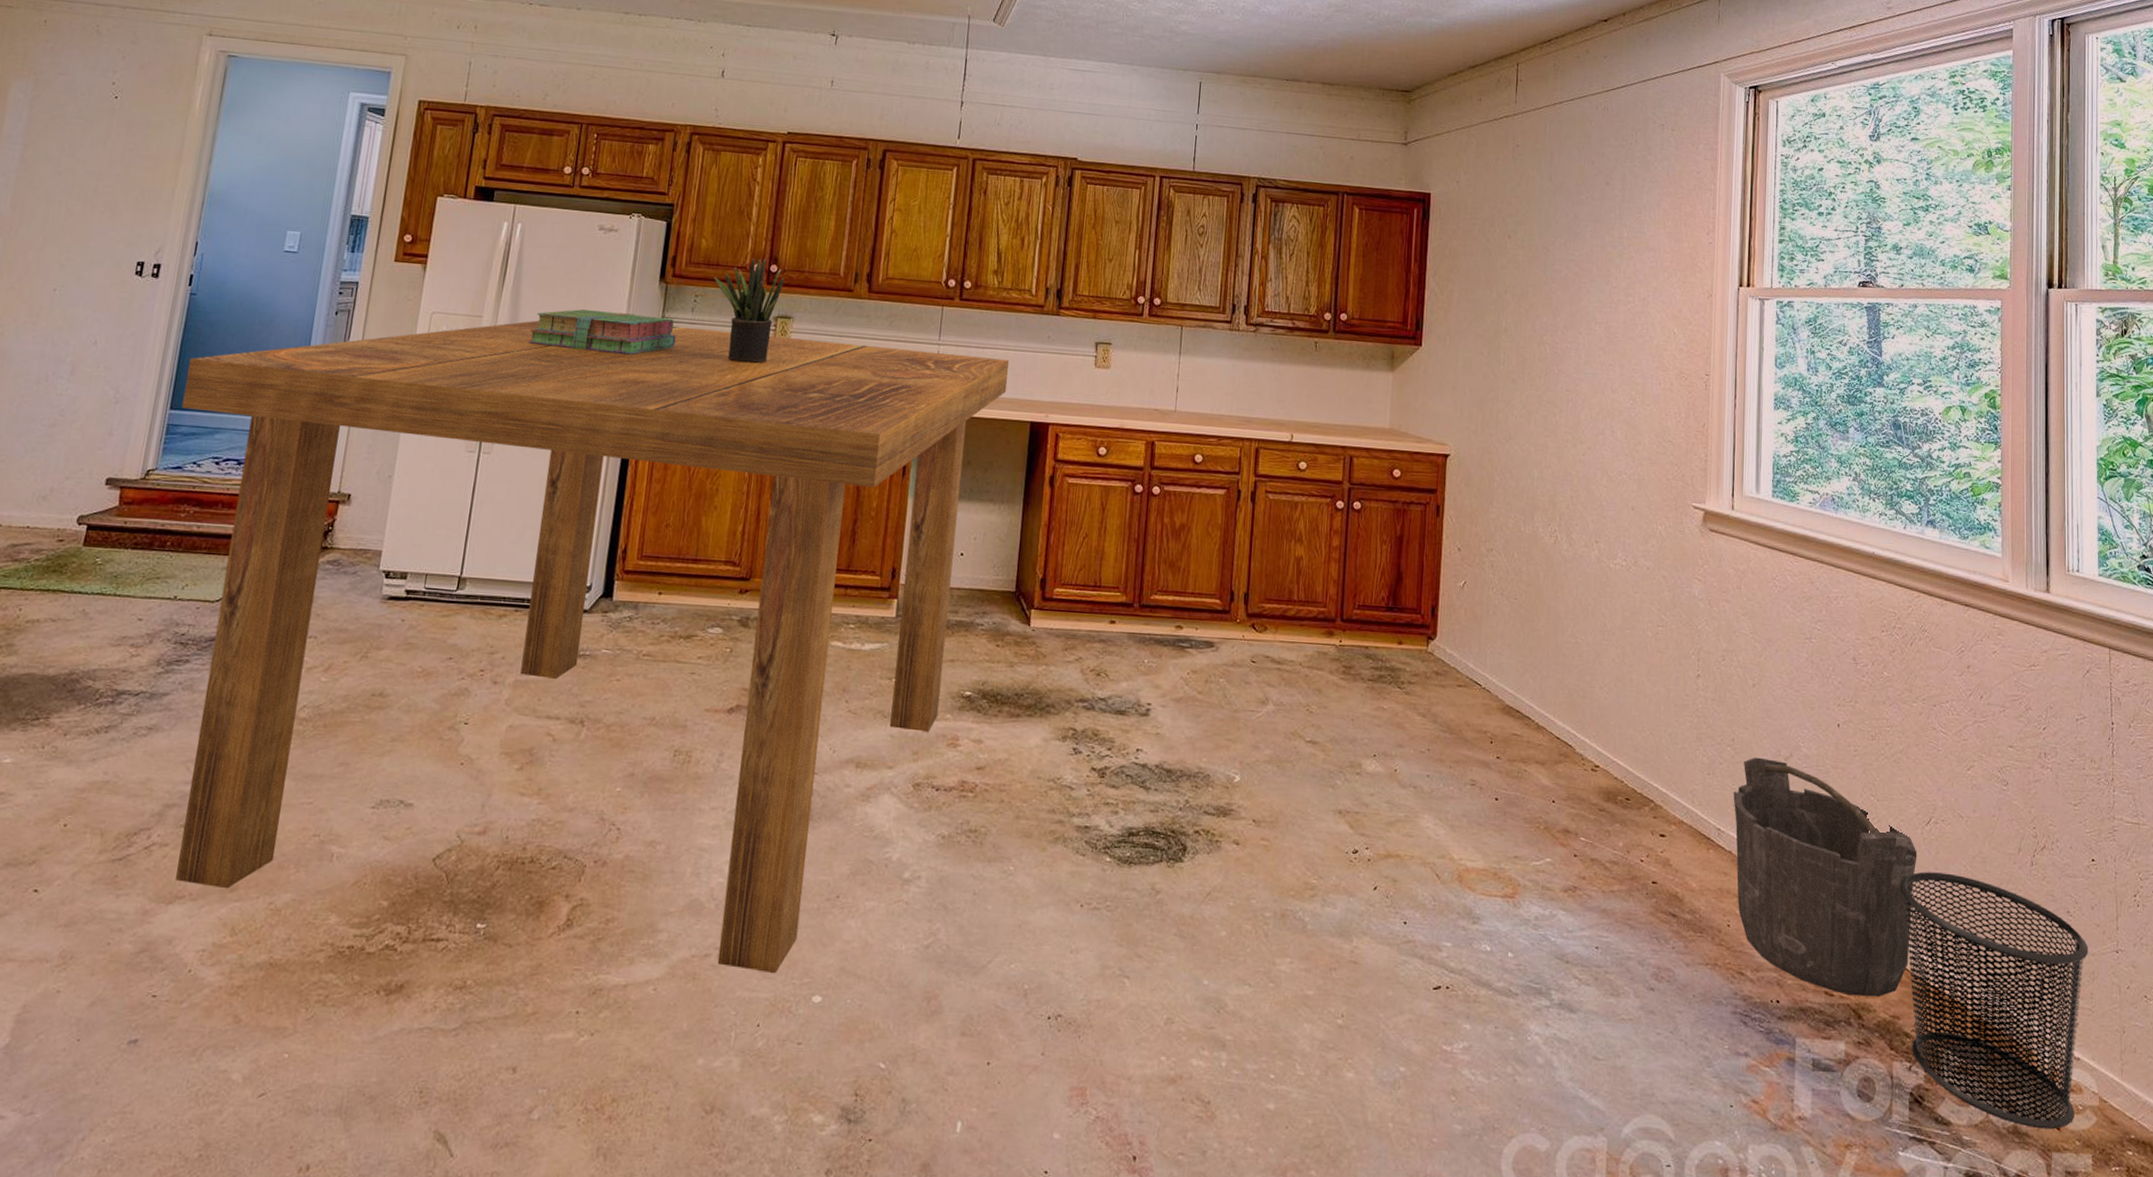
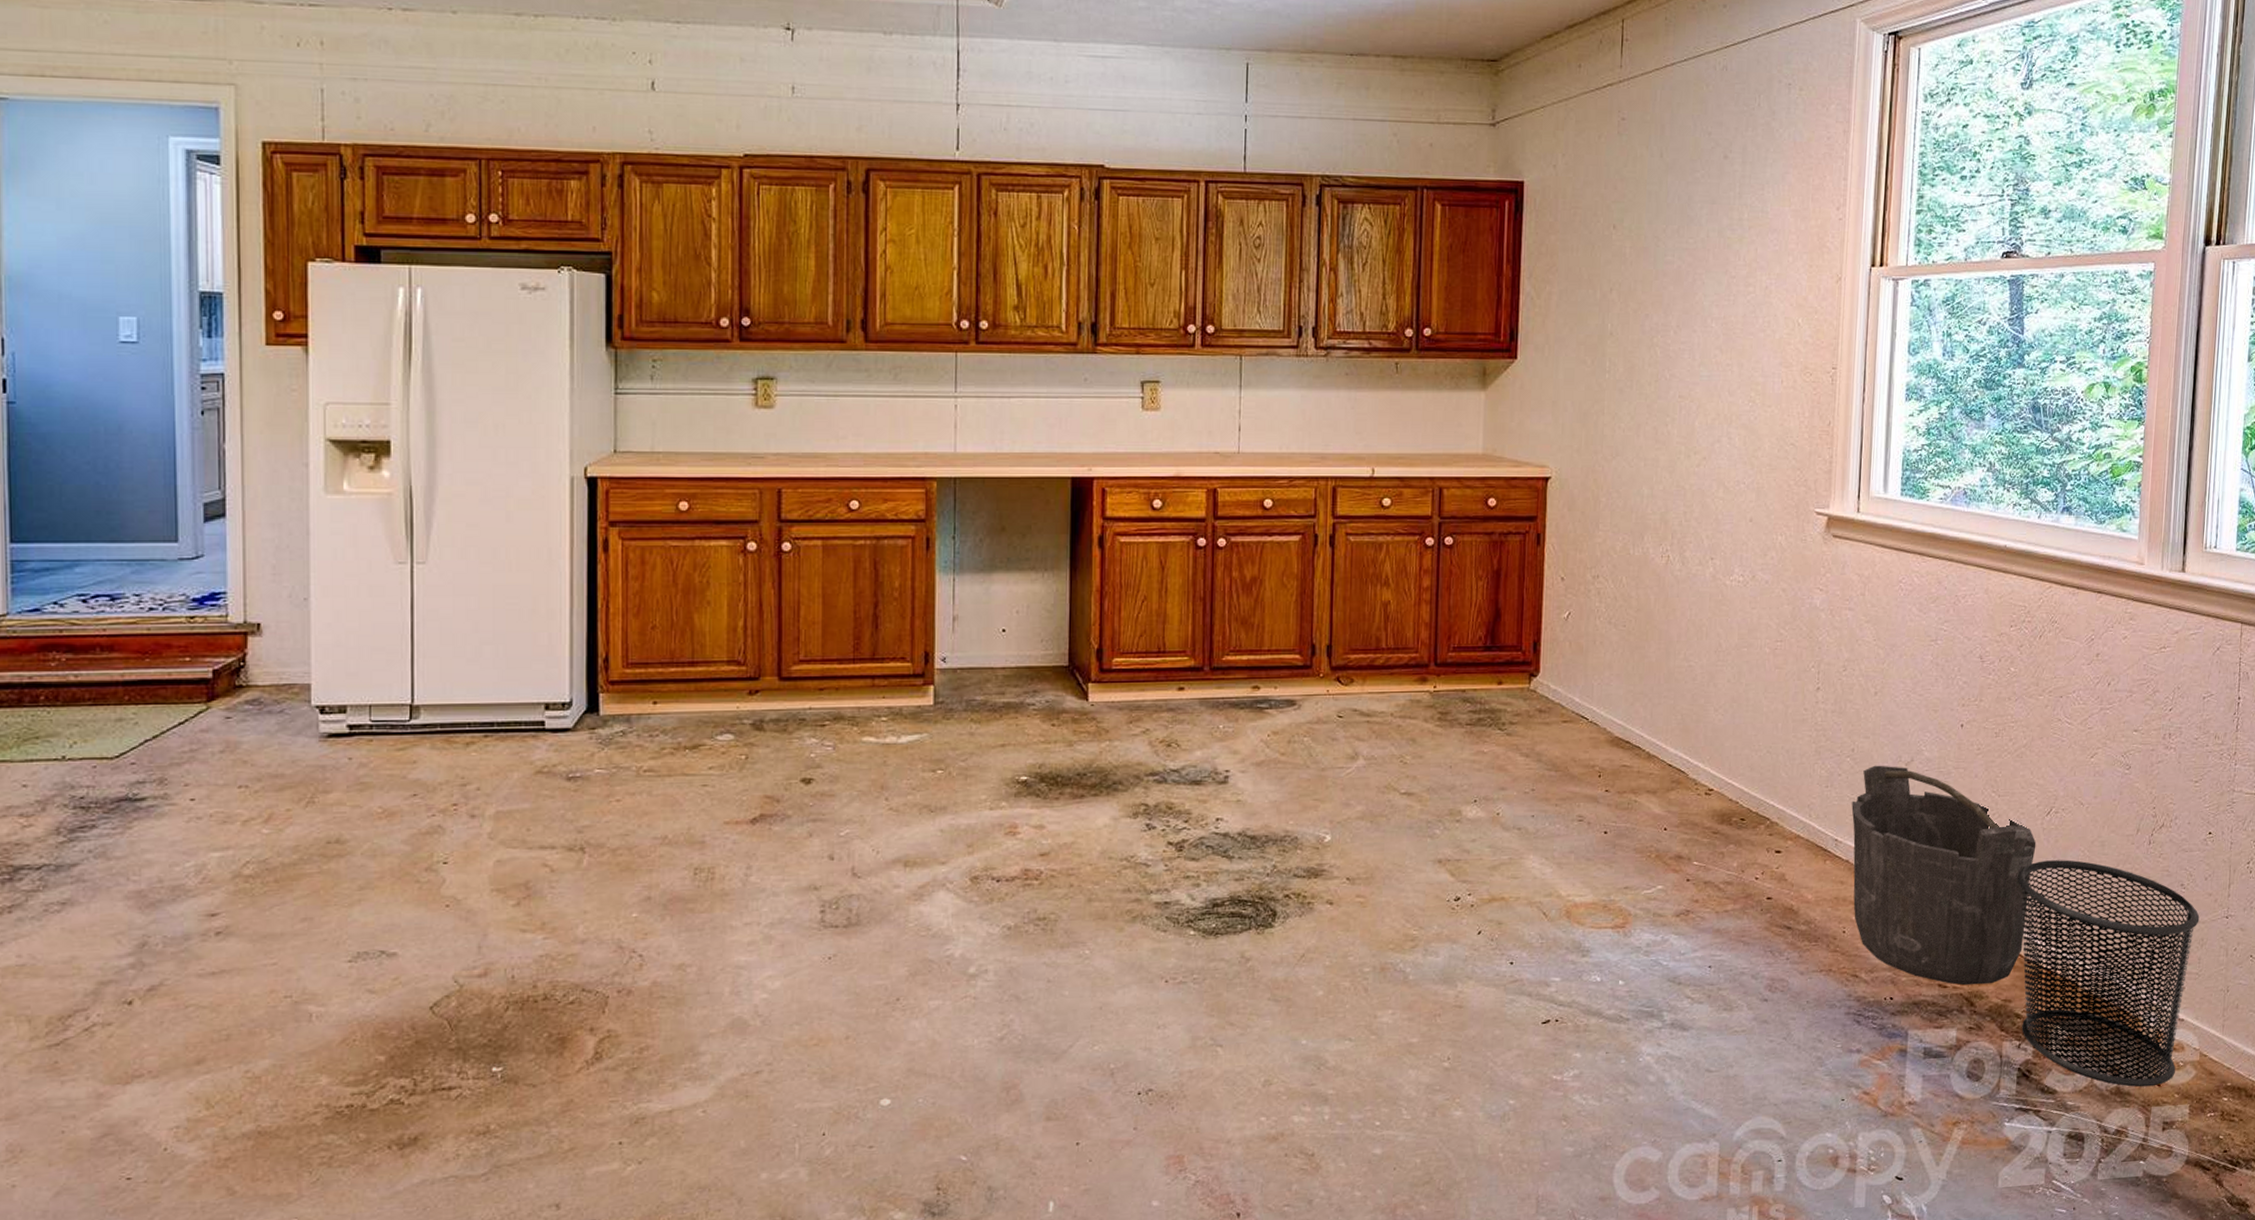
dining table: present [176,320,1010,973] -> none [23,398,1041,1082]
stack of books: present [528,309,677,355] -> none [452,385,636,436]
potted plant: present [714,258,784,364] -> none [674,310,760,435]

